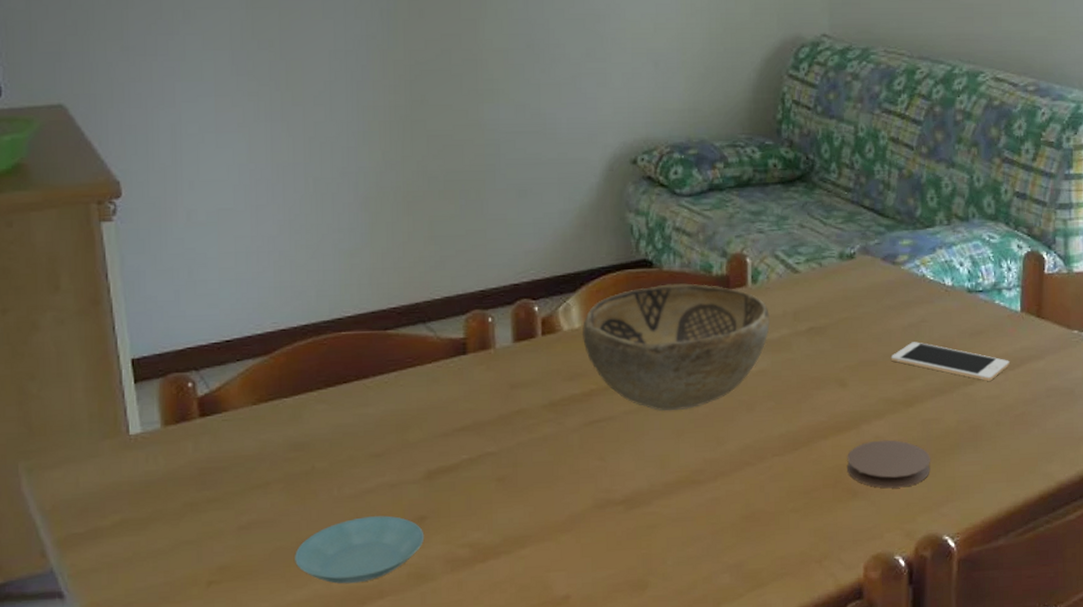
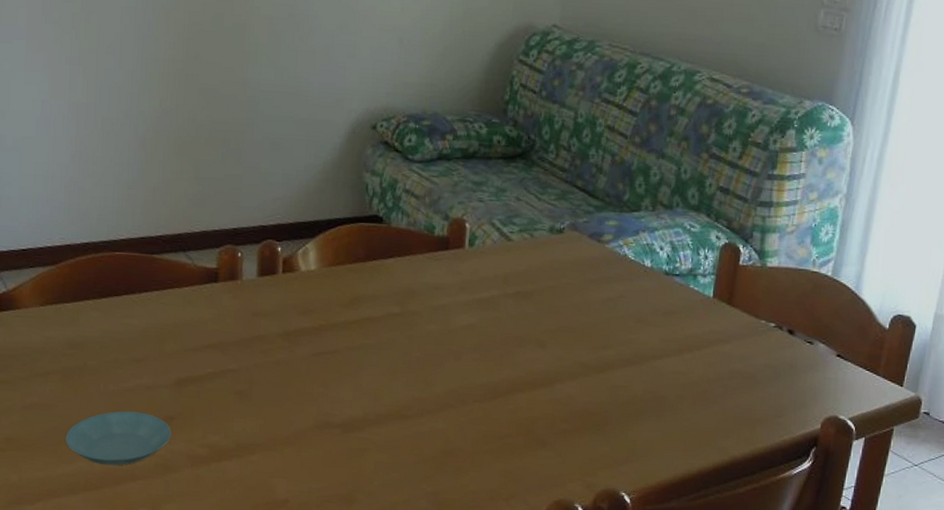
decorative bowl: present [581,283,770,411] -> none [316,239,482,352]
coaster: present [847,439,930,489] -> none [539,399,616,444]
cell phone: present [890,342,1010,381] -> none [588,314,698,358]

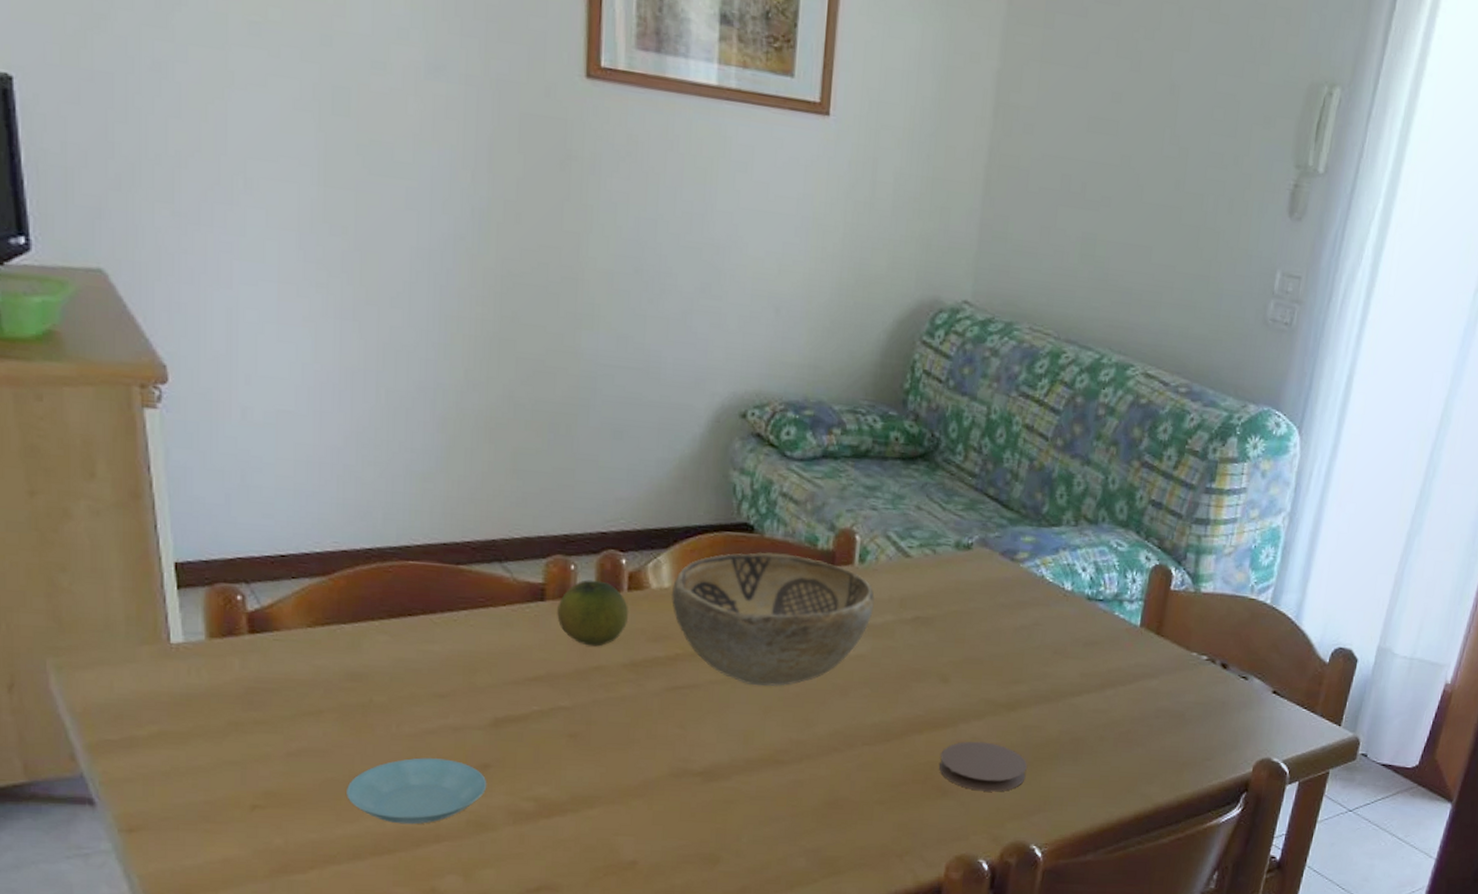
fruit: none [227,264,283,319] -> present [557,580,629,647]
decorative bowl: none [316,239,482,352] -> present [671,552,874,686]
coaster: none [539,399,616,444] -> present [939,741,1027,792]

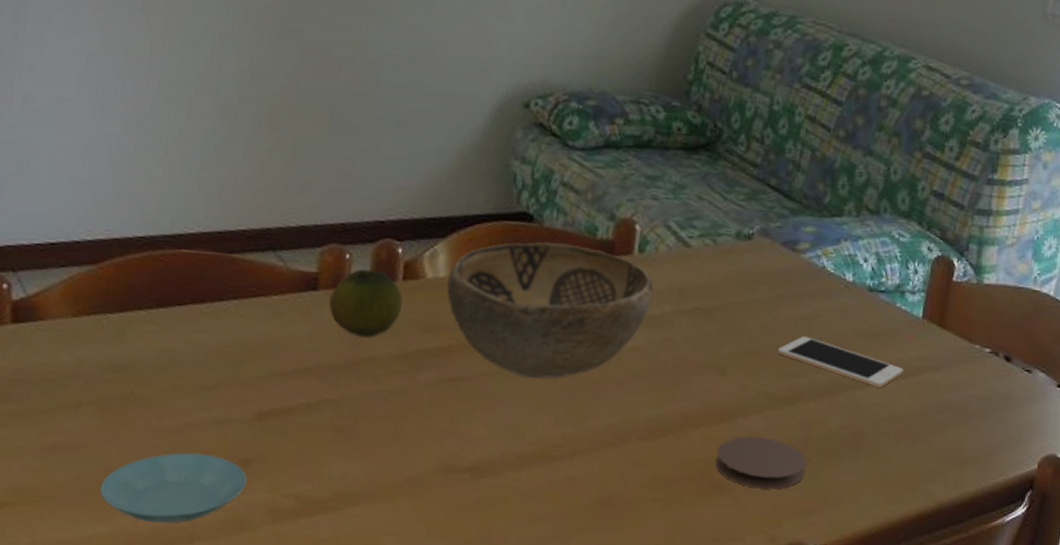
cell phone: none [997,644,1122,694] -> present [777,336,904,388]

